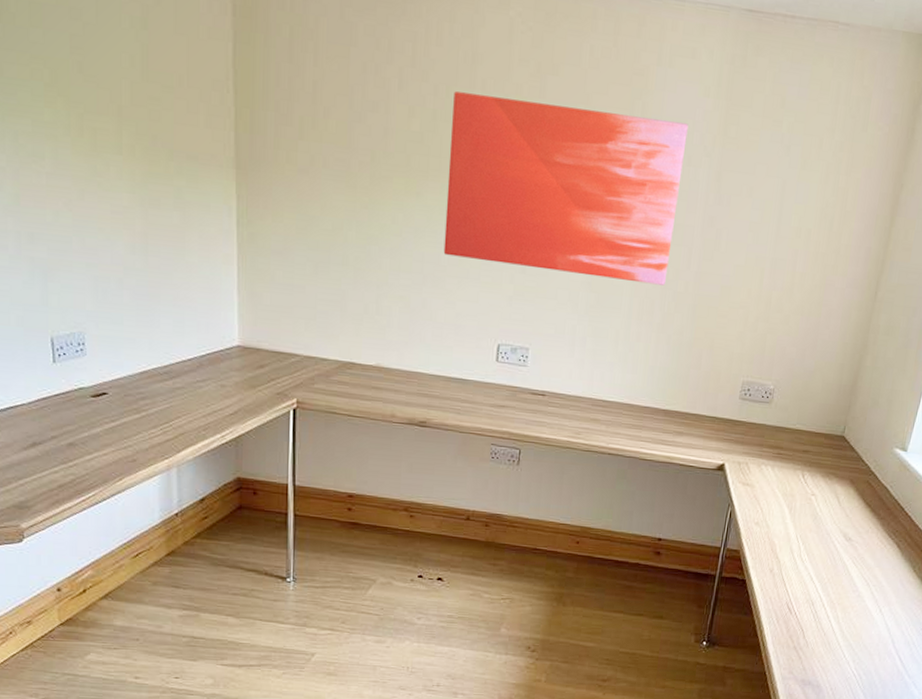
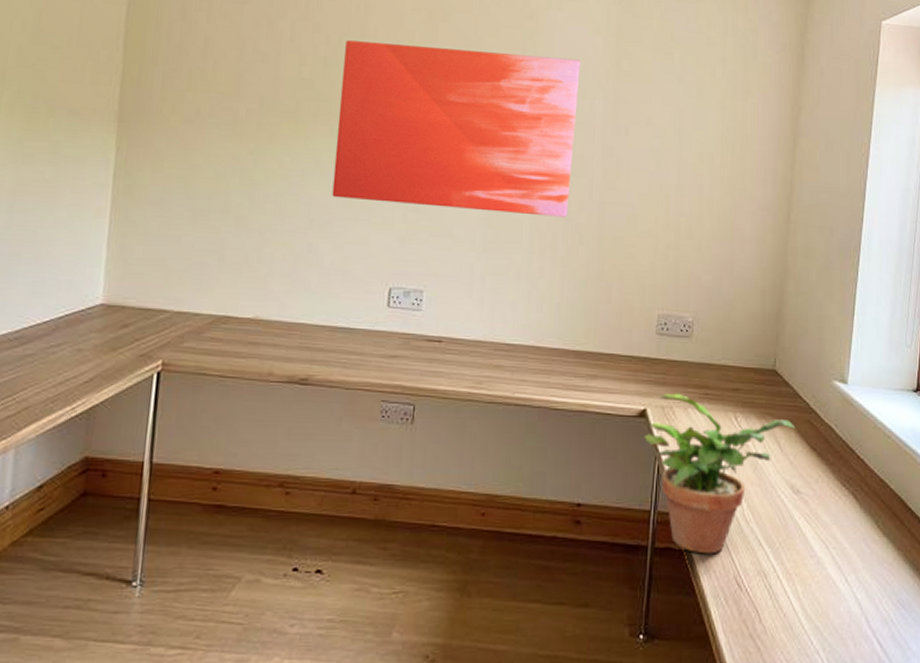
potted plant: none [720,451,854,585] -> present [644,393,795,554]

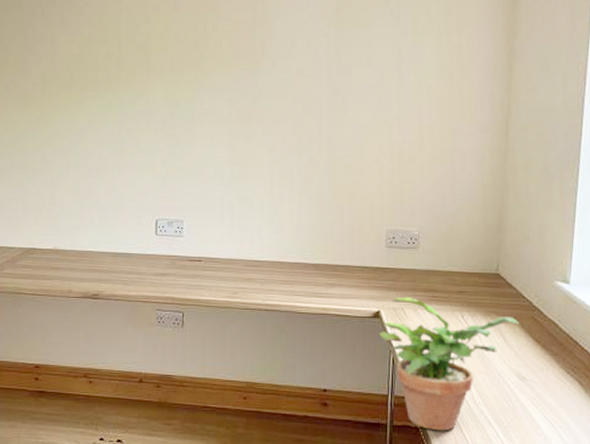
wall art: present [332,40,581,217] -> none [104,13,305,152]

